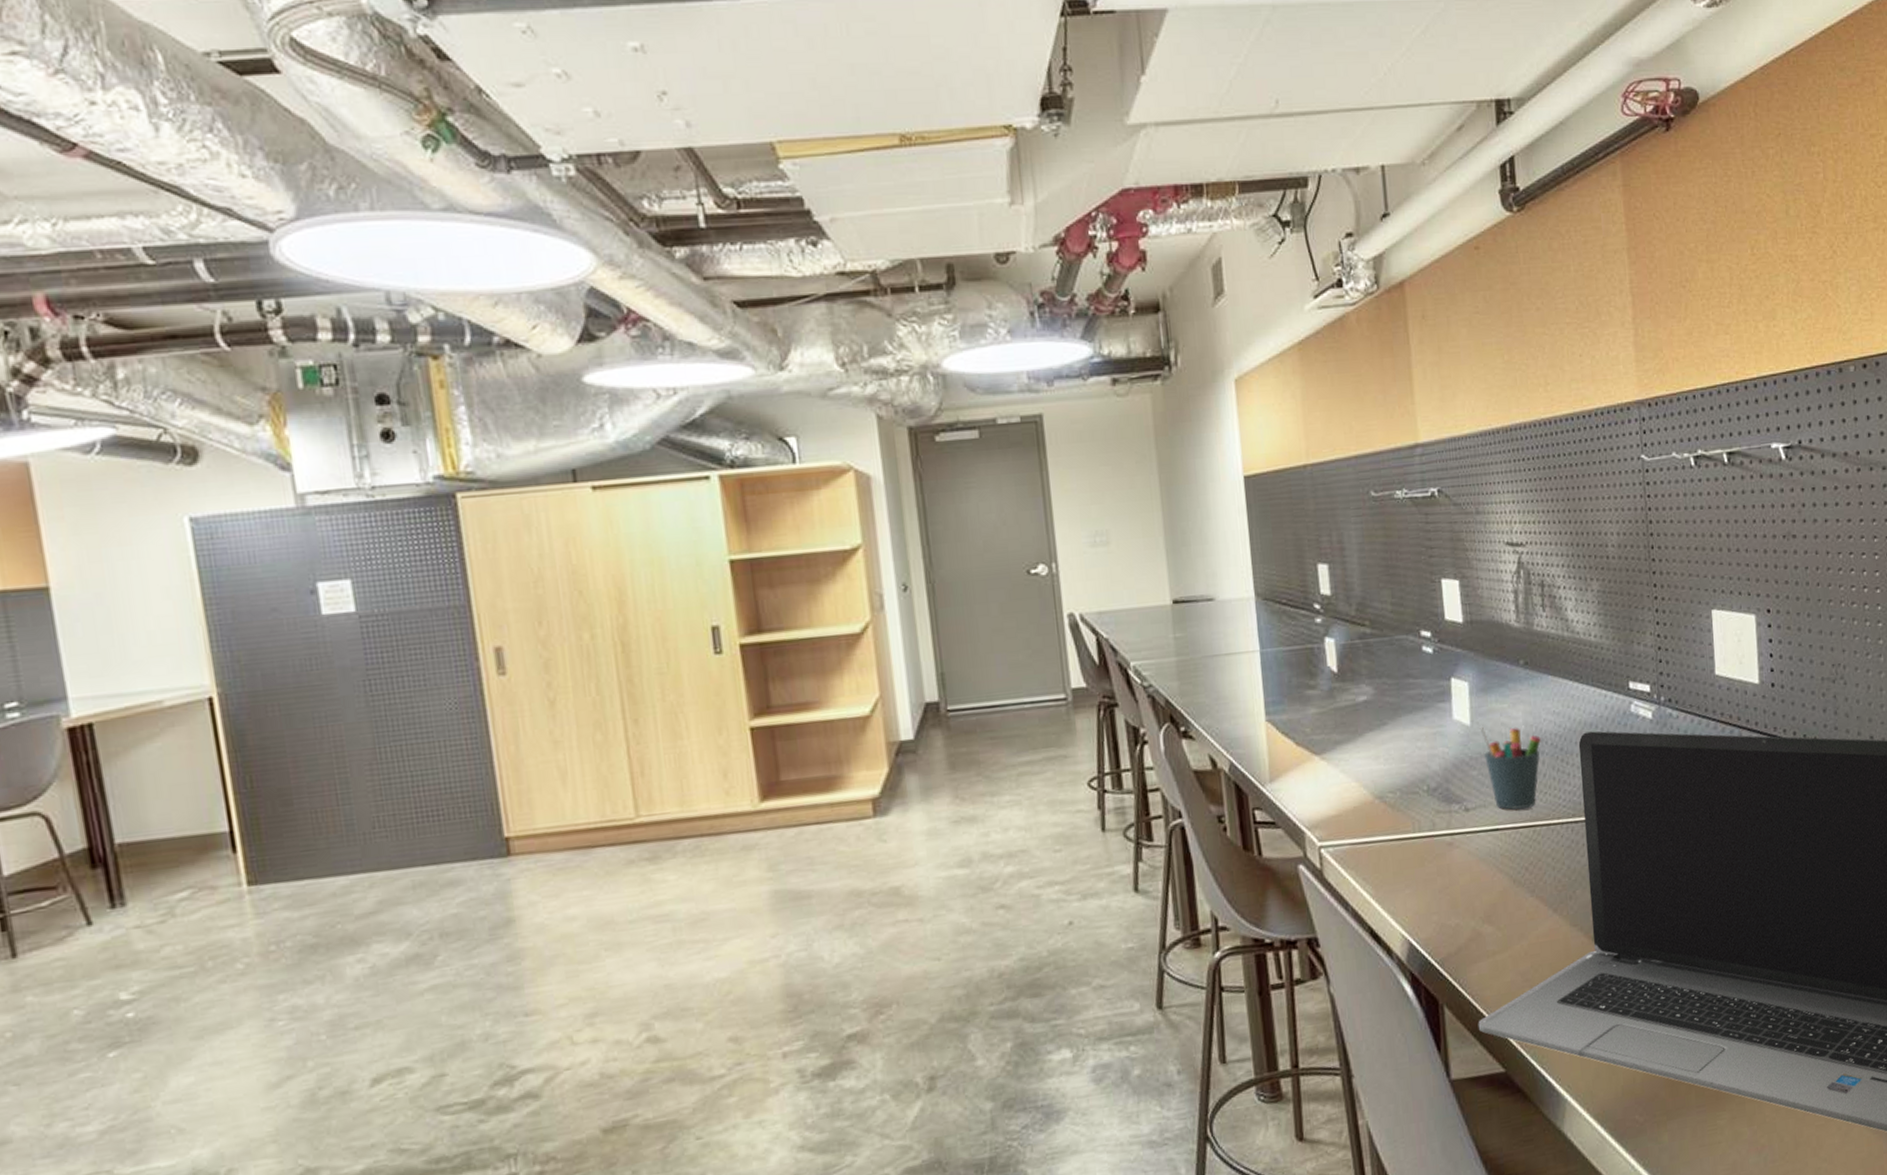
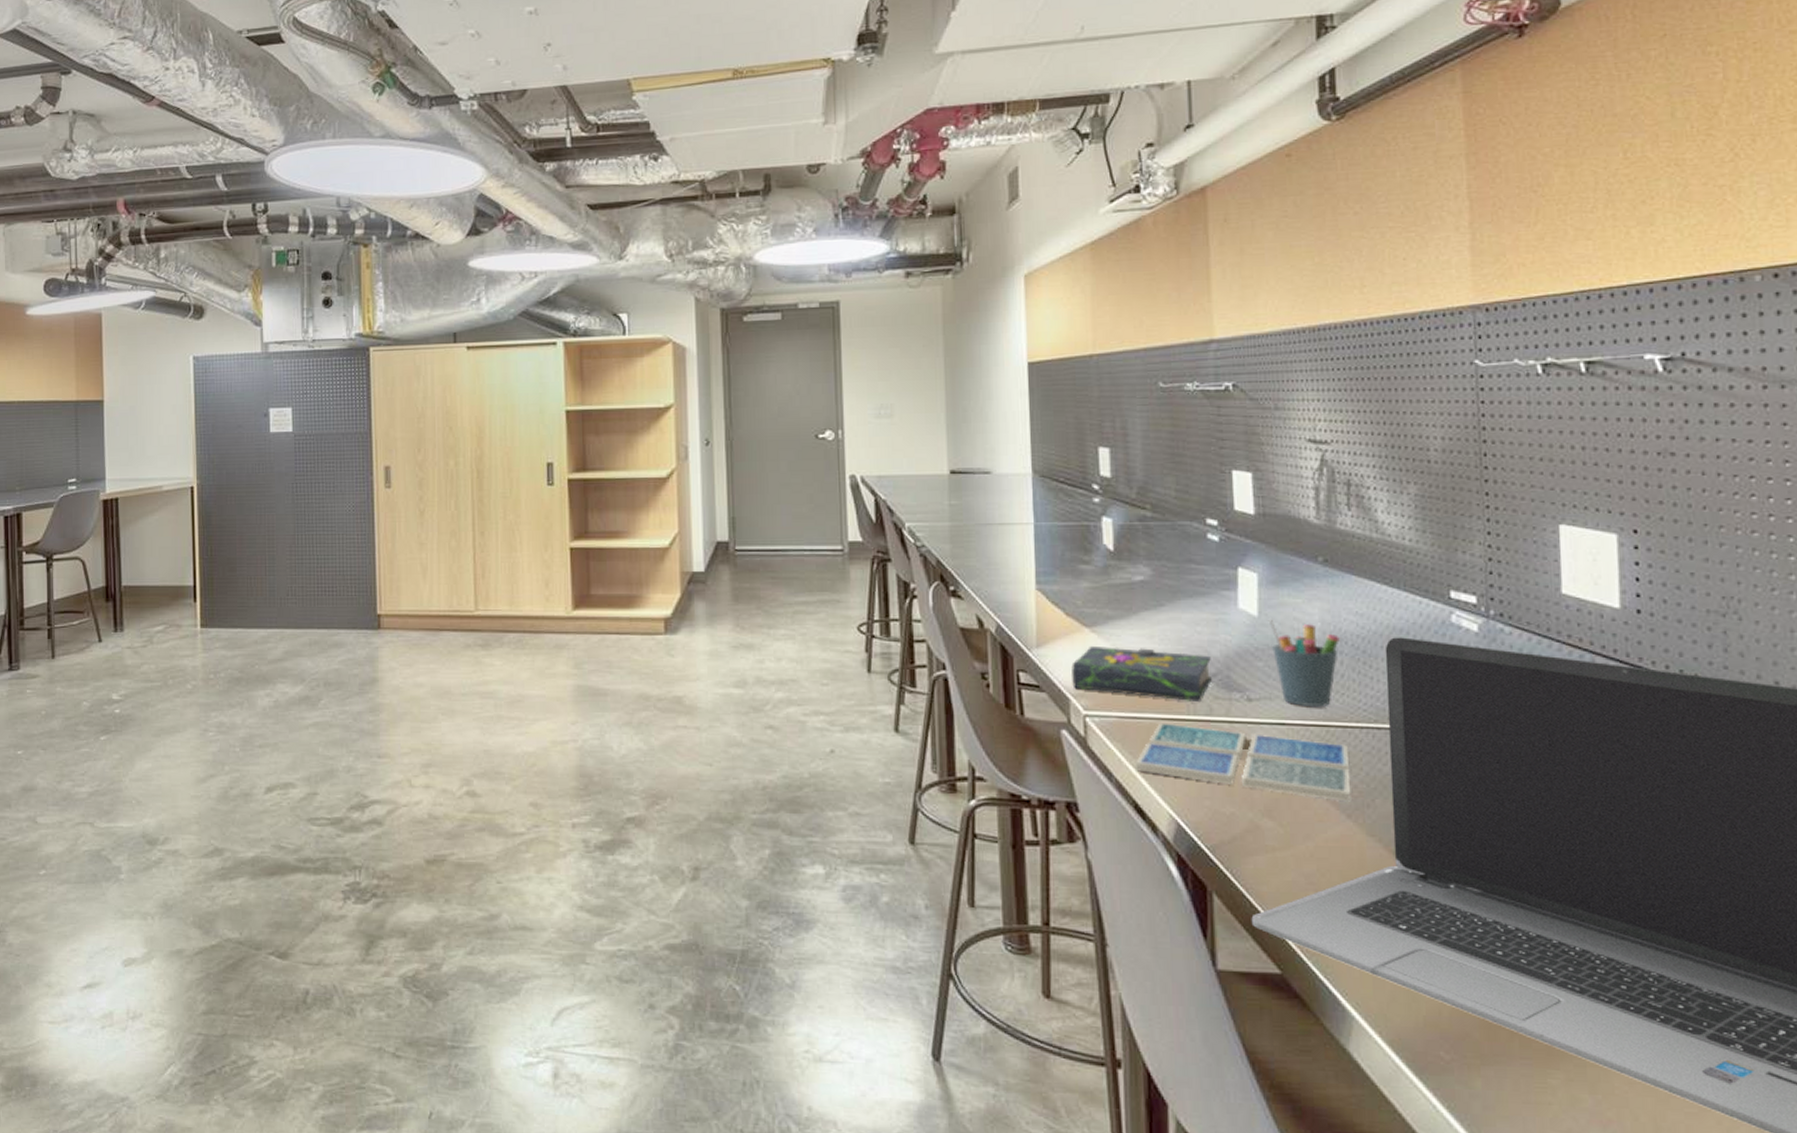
book: none [1304,770,1433,821] -> present [1071,645,1212,703]
drink coaster: none [1368,841,1557,898] -> present [1134,723,1352,802]

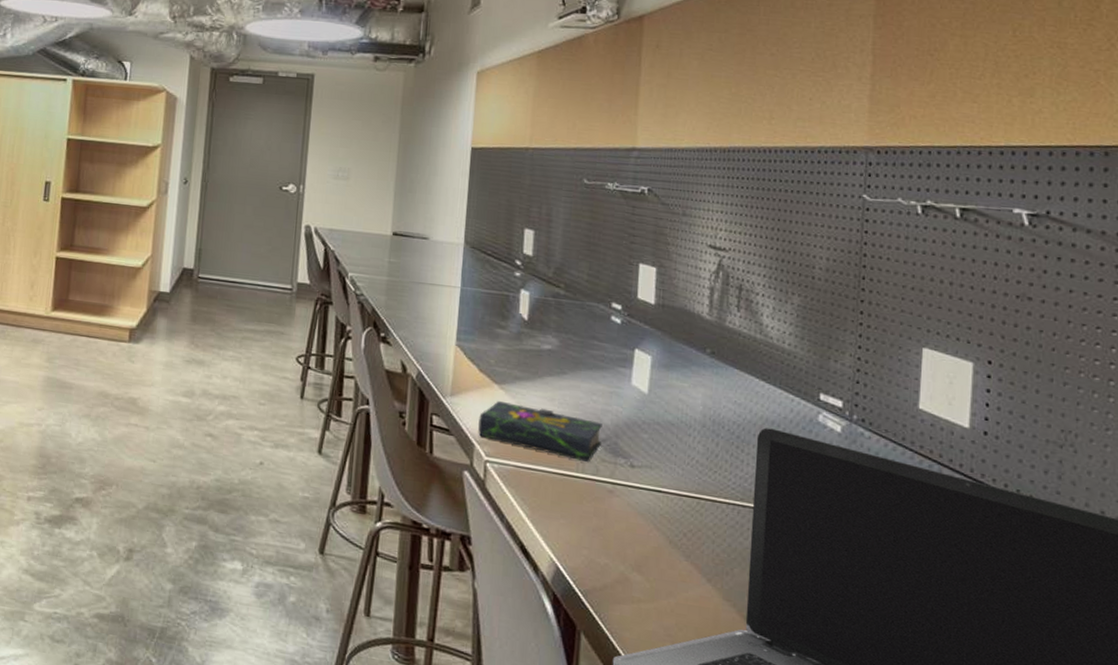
drink coaster: present [1134,723,1352,802] -> none [524,476,716,568]
pen holder: present [1268,617,1340,706] -> none [656,396,718,481]

